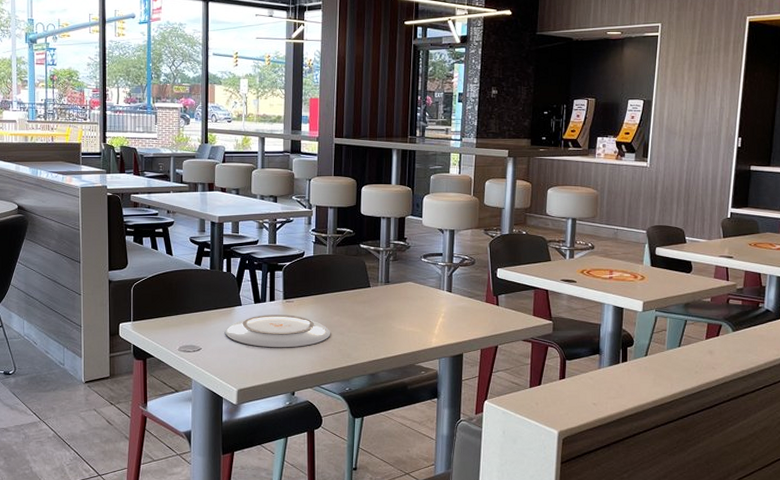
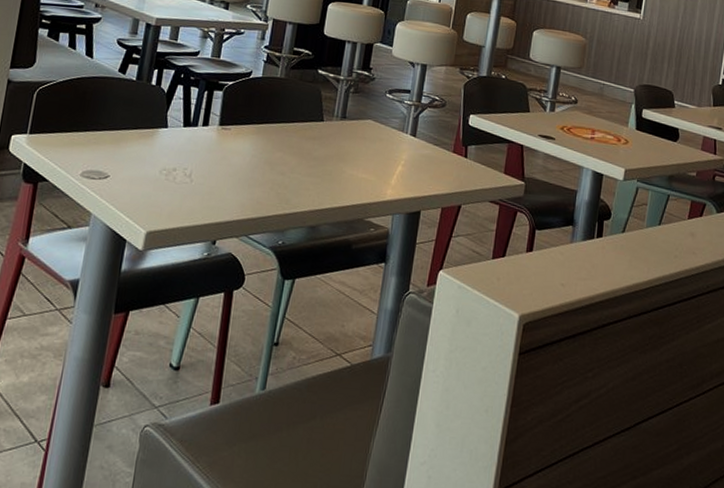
plate: present [225,315,330,348] -> none [142,141,270,186]

